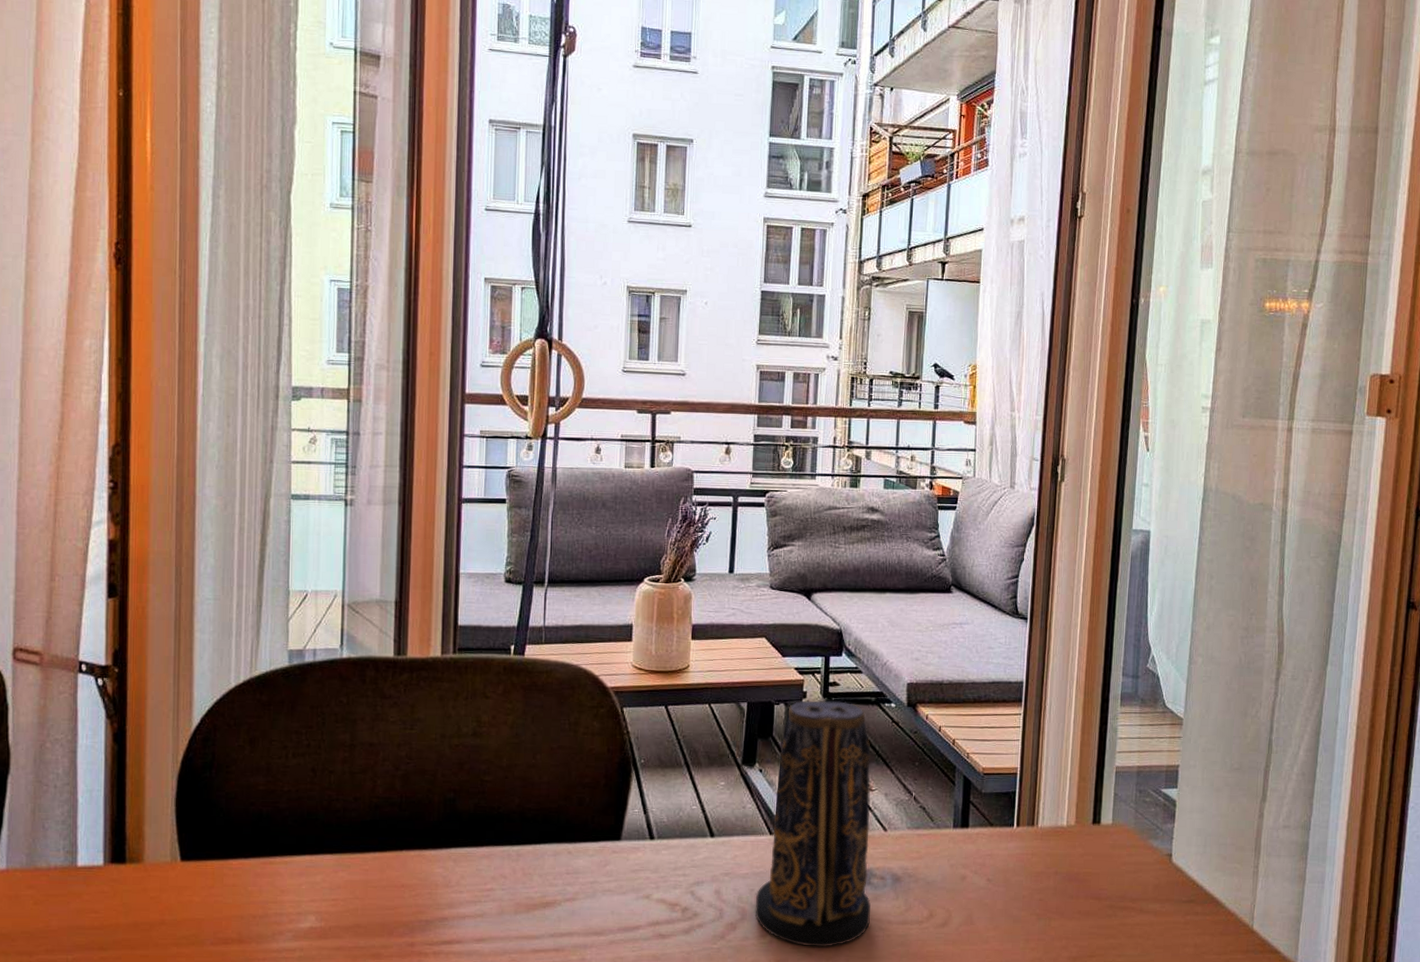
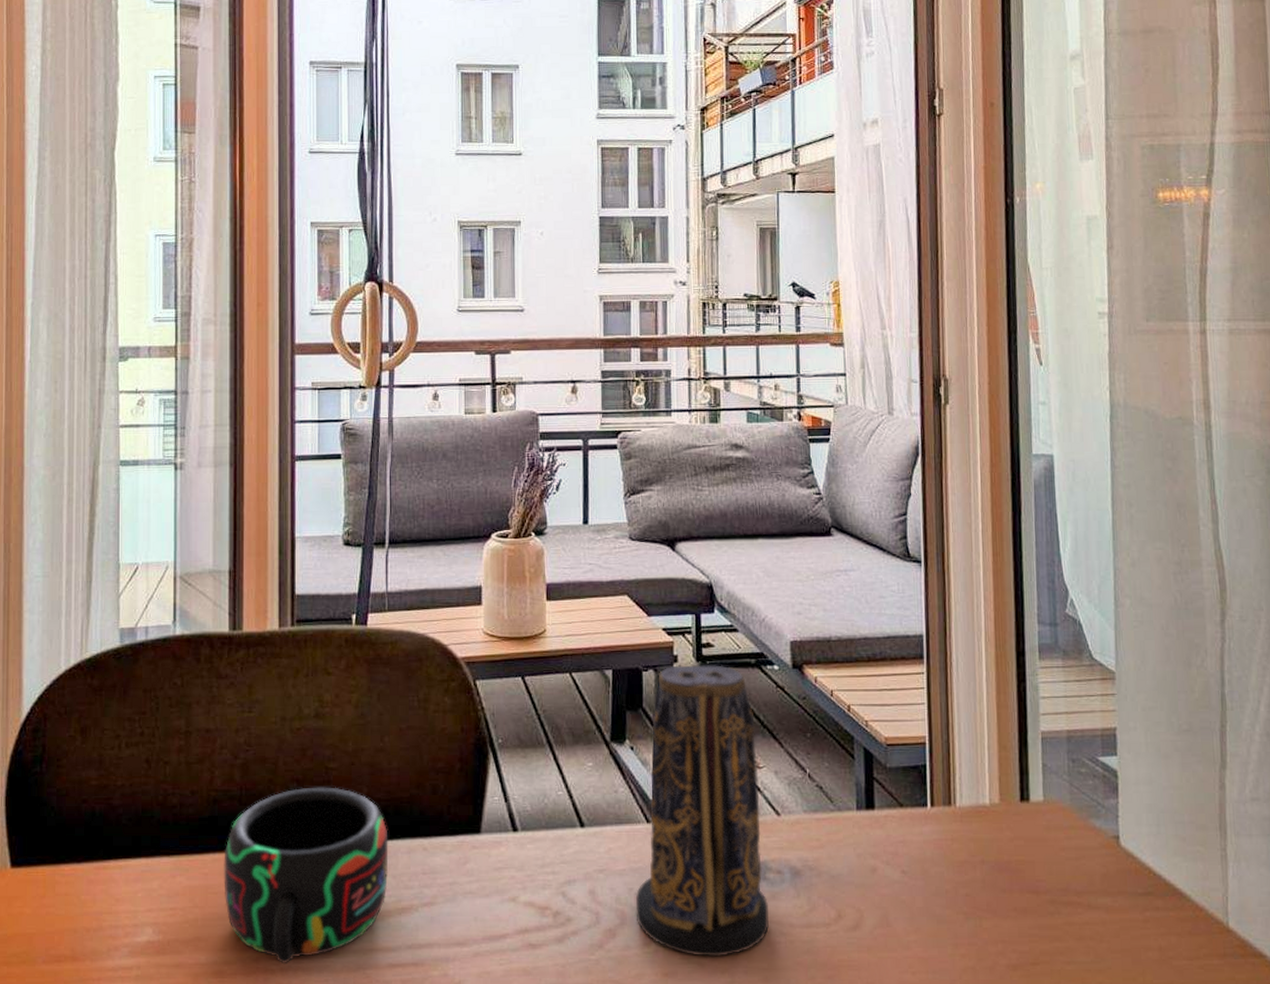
mug: none [383,797,537,948] -> present [224,787,389,963]

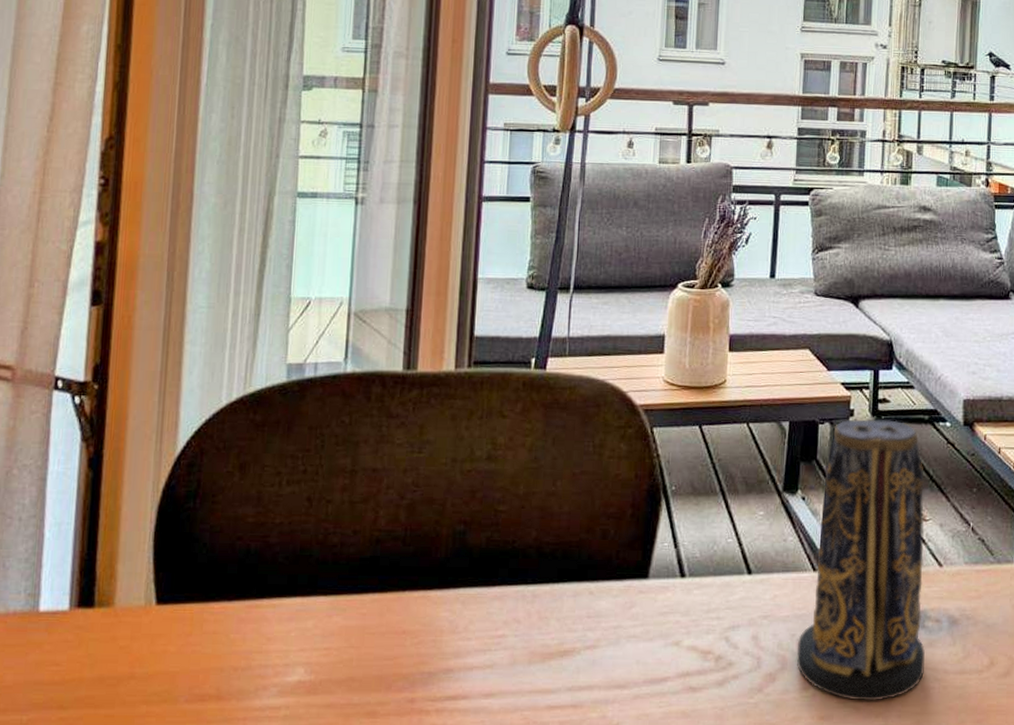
mug: present [224,787,389,963] -> none [382,529,555,704]

